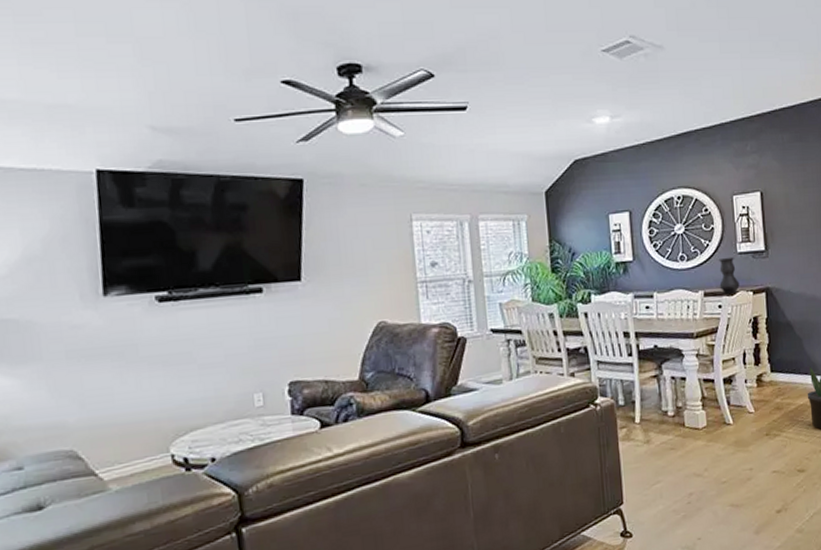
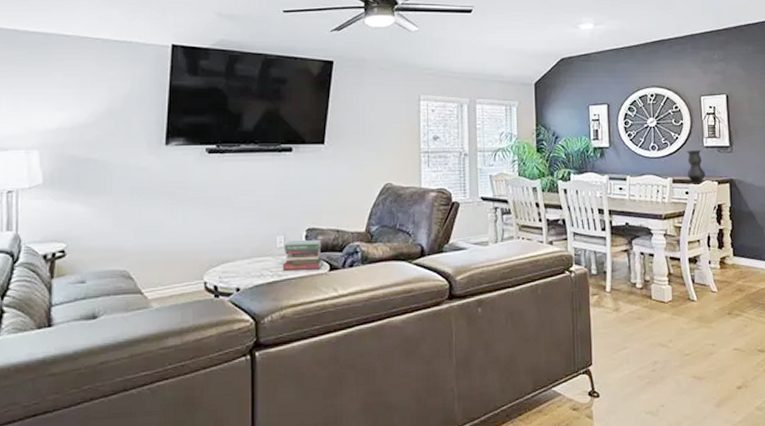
books: none [263,392,312,433] -> present [282,239,322,270]

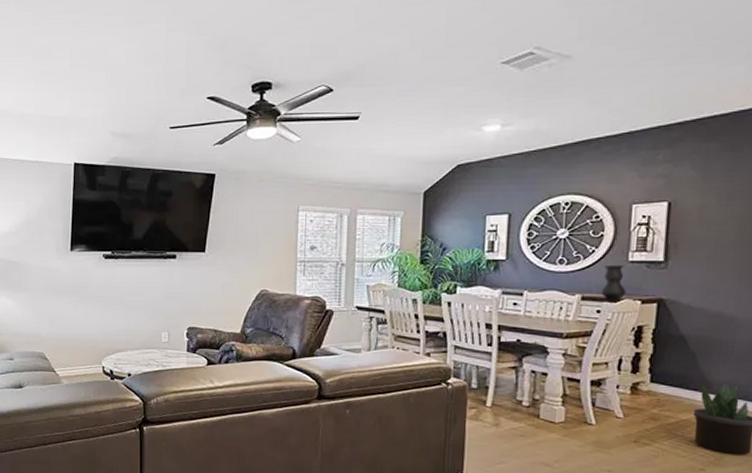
books: present [282,239,322,270] -> none [166,336,201,363]

